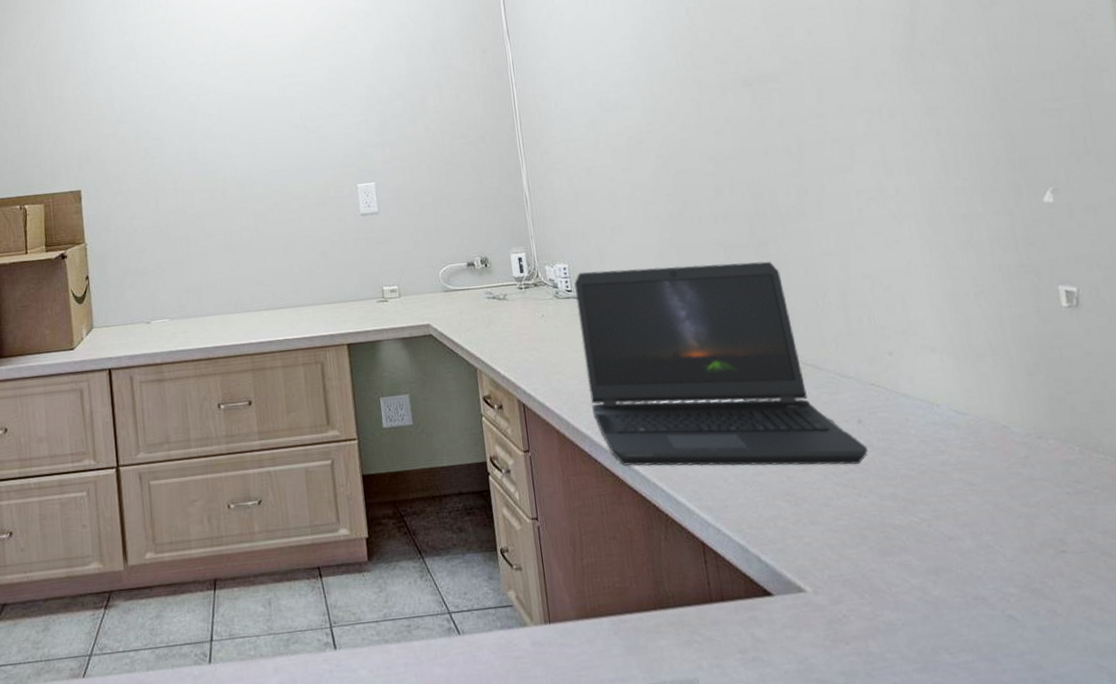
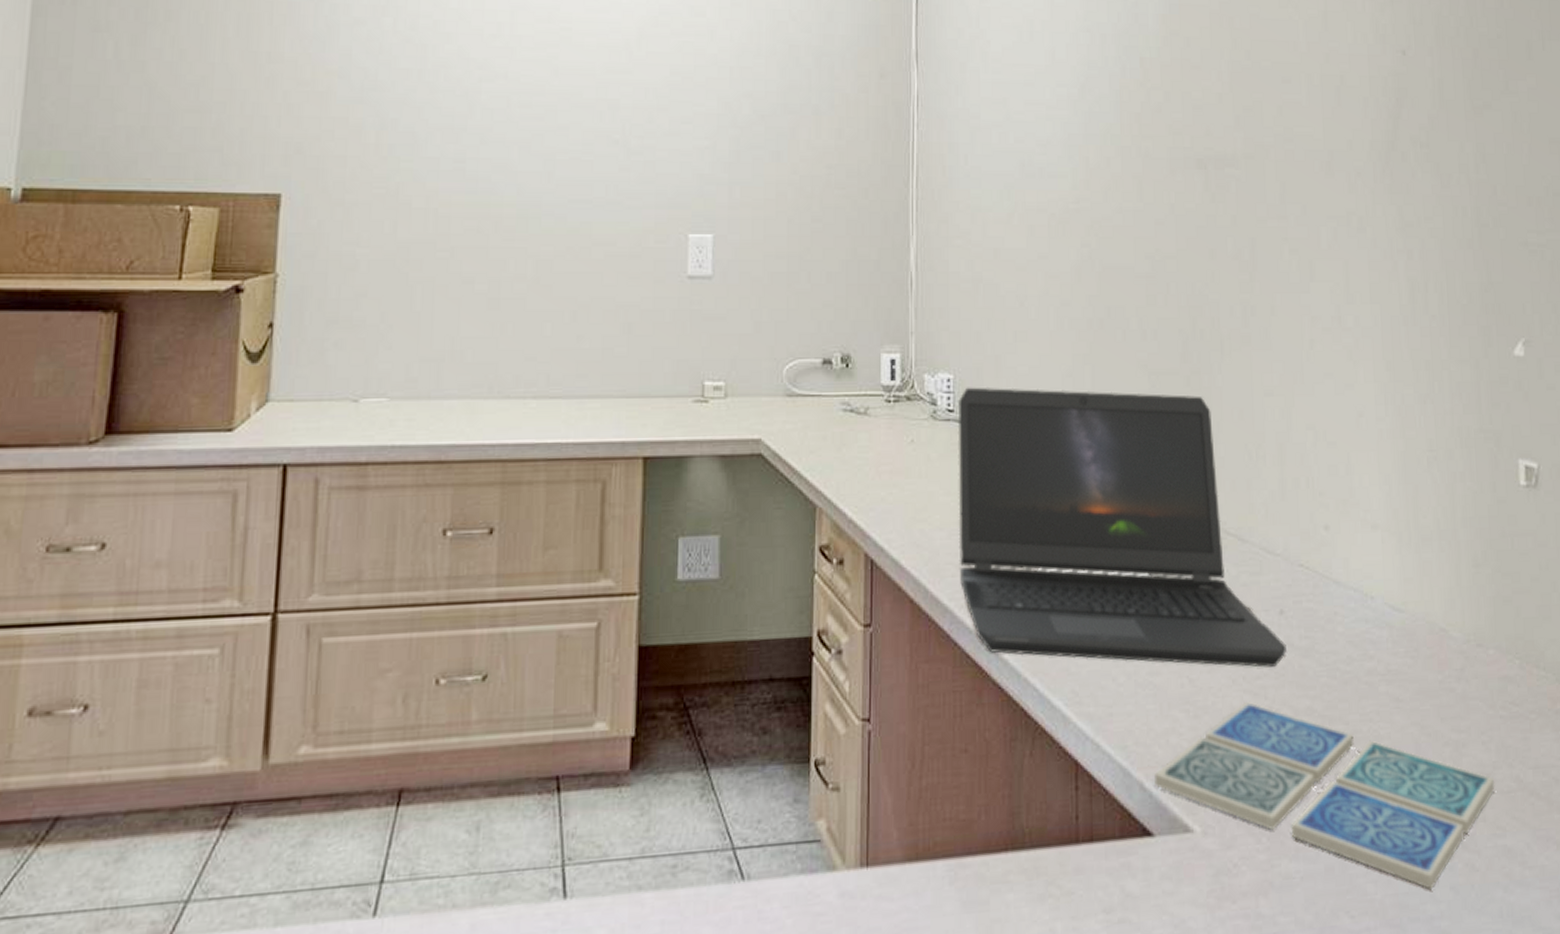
drink coaster: none [768,492,1069,631] -> present [1155,702,1495,890]

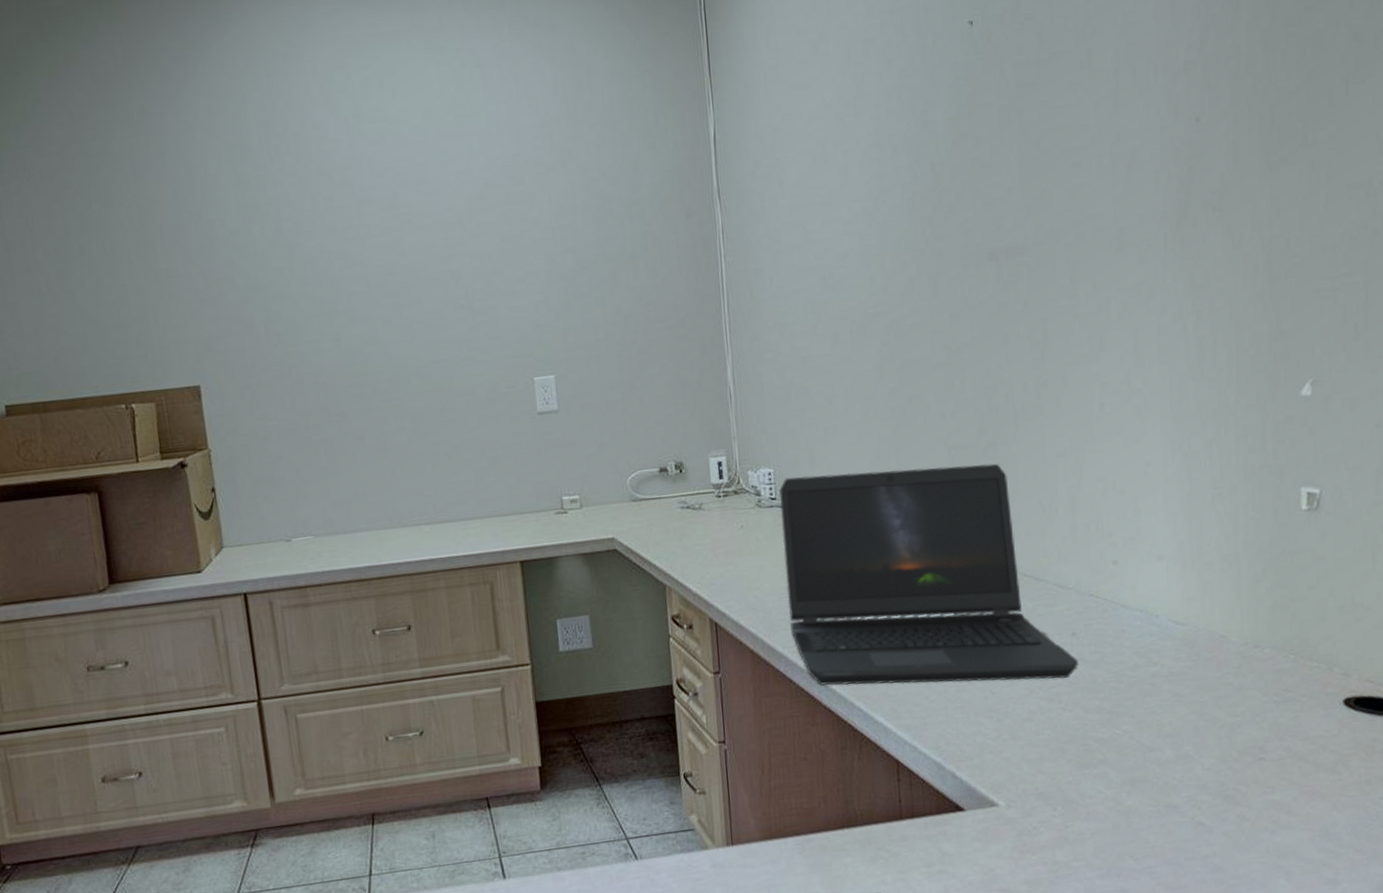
drink coaster: present [1155,702,1495,890] -> none [964,706,1267,836]

